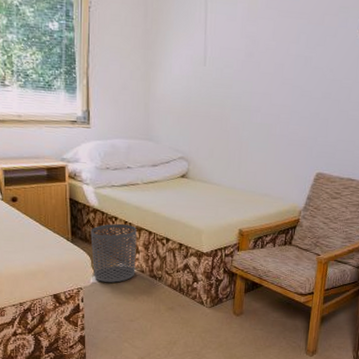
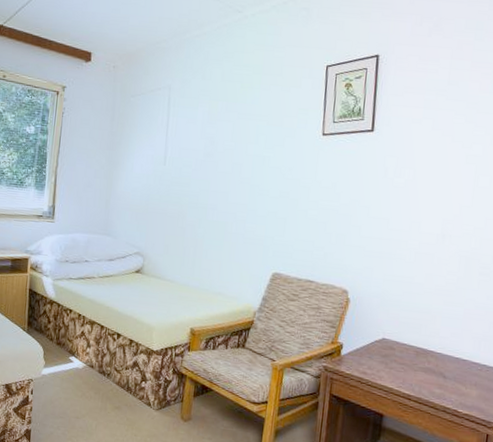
waste bin: present [90,224,137,283] -> none [45,316,90,376]

